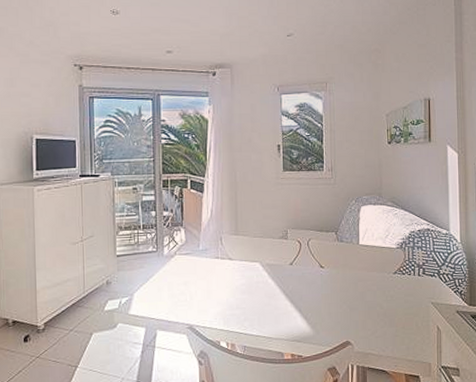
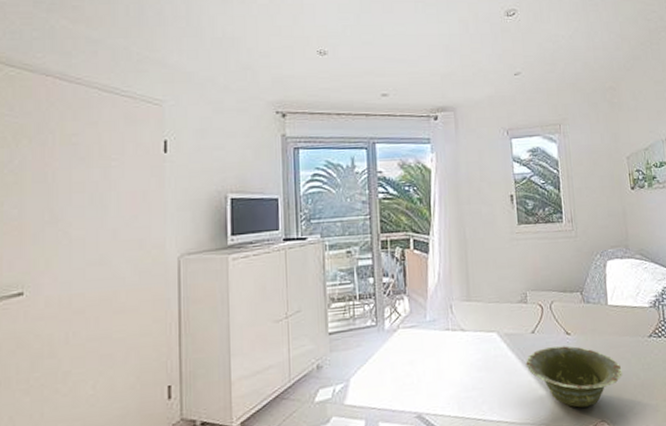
dish: none [283,277,368,329] -> present [526,346,623,408]

